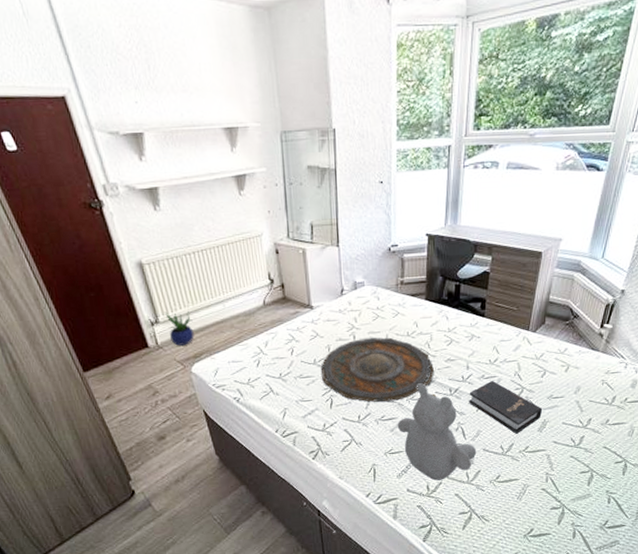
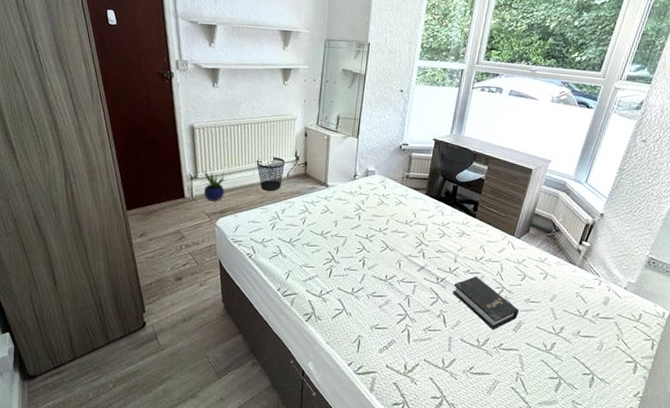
wastebasket: none [224,283,259,324] -> present [256,156,285,191]
tray: present [321,337,434,402] -> none [326,219,425,280]
teddy bear: present [397,383,477,481] -> none [385,268,455,362]

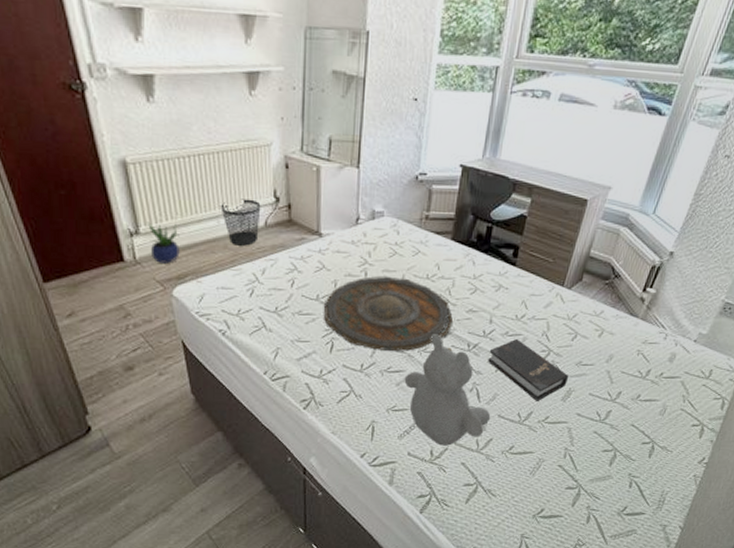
tray: none [326,219,425,280] -> present [324,276,453,351]
teddy bear: none [385,268,455,362] -> present [404,334,491,446]

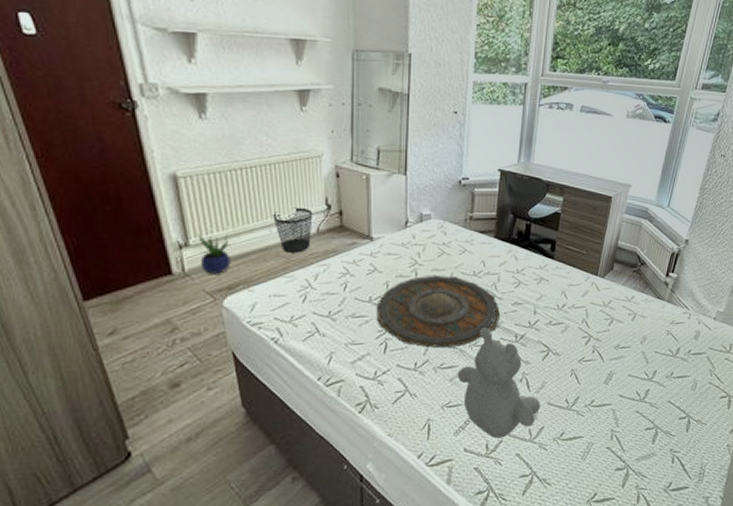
hardback book: present [488,338,569,401] -> none [535,327,609,386]

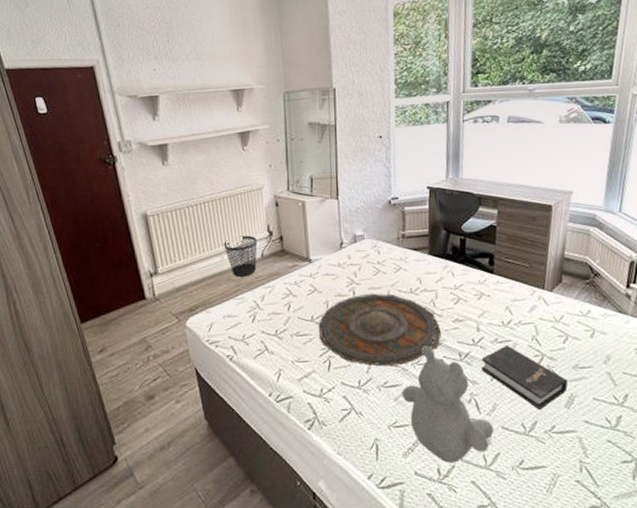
potted plant: present [196,233,231,274] -> none [163,263,191,298]
hardback book: none [535,327,609,386] -> present [481,344,569,410]

